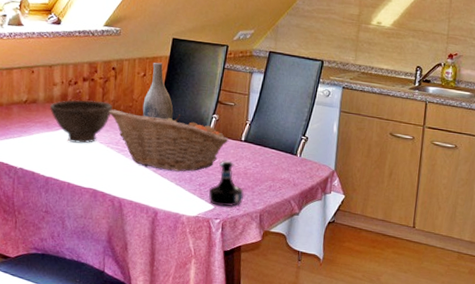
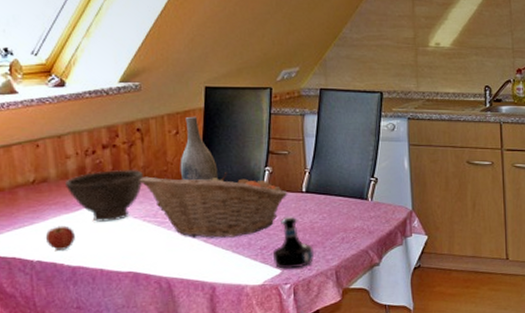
apple: none [28,141,52,162] -> present [45,225,75,250]

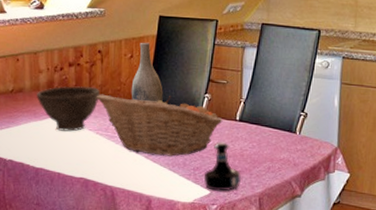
apple: present [45,225,75,250] -> none [17,131,40,153]

